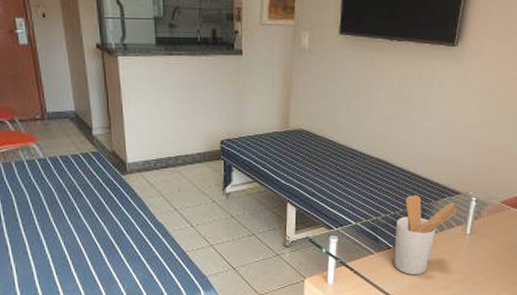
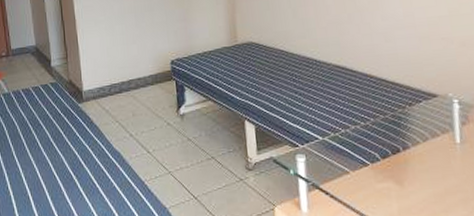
utensil holder: present [394,195,457,275] -> none [369,101,439,197]

